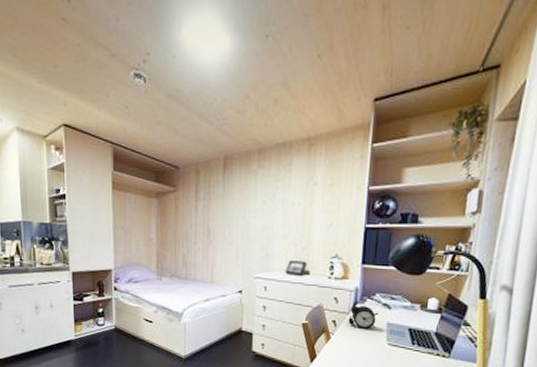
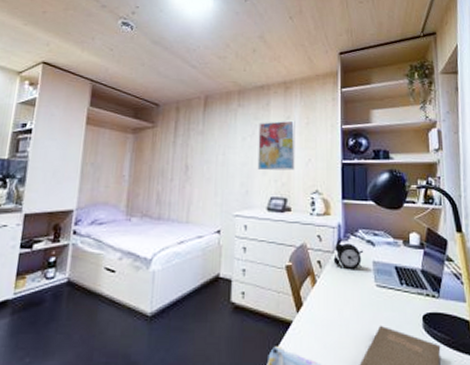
wall art: none [277,181,319,235] -> present [257,120,295,171]

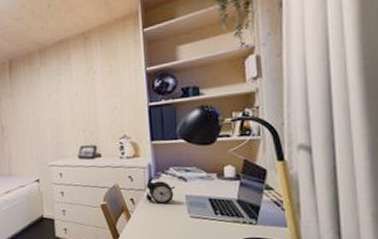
wall art: present [257,120,295,171] -> none [62,70,101,122]

